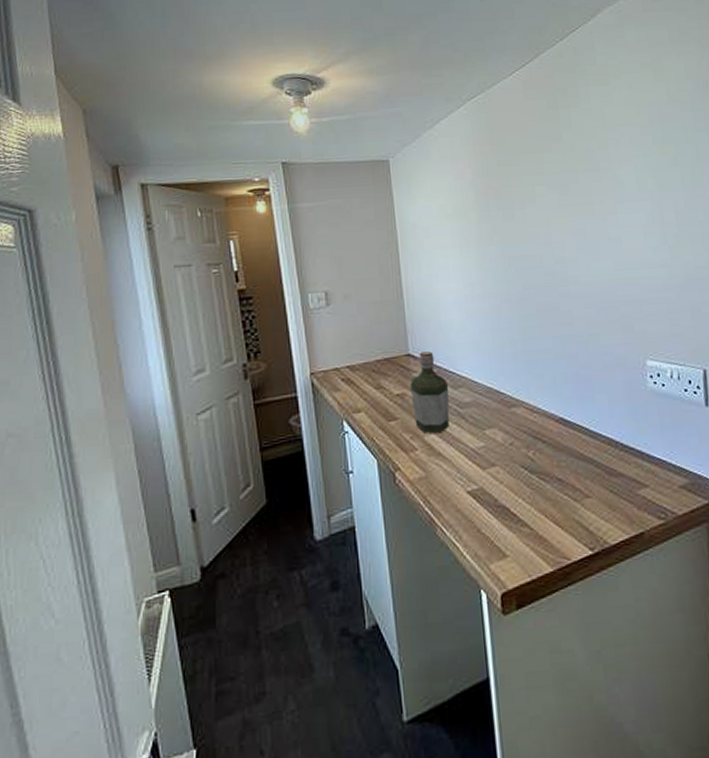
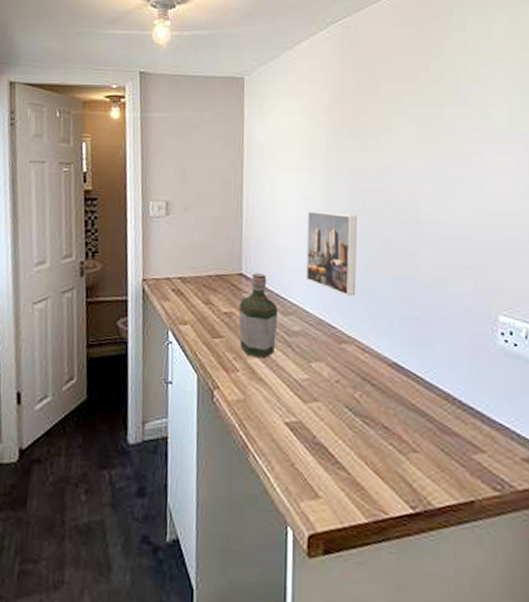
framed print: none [466,283,519,362] -> present [307,210,357,297]

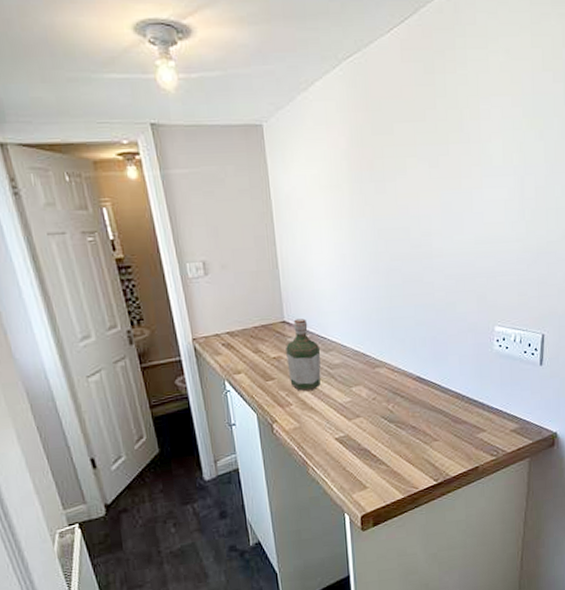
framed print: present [307,210,357,297] -> none [337,254,384,328]

